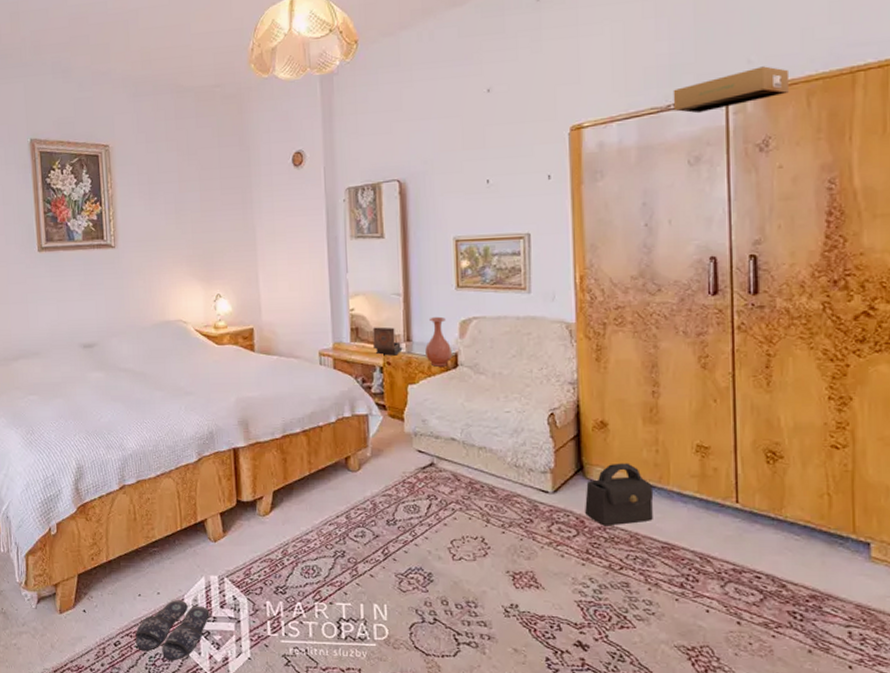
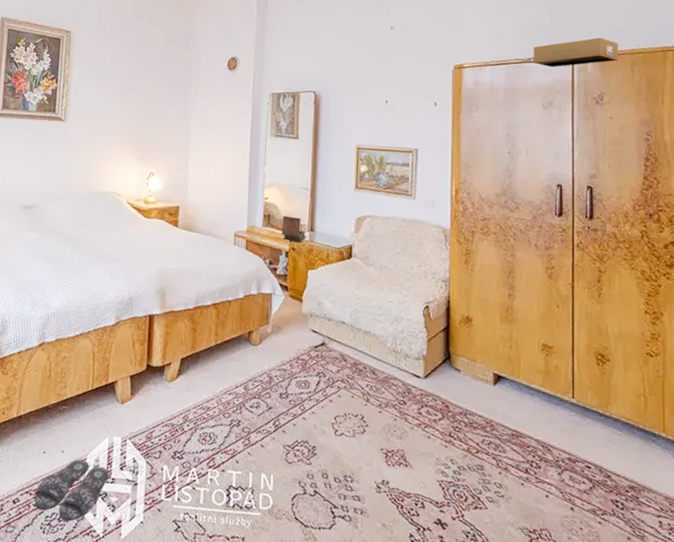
vase: present [425,316,453,367] -> none [325,211,348,256]
handbag: present [585,463,654,526] -> none [450,355,507,412]

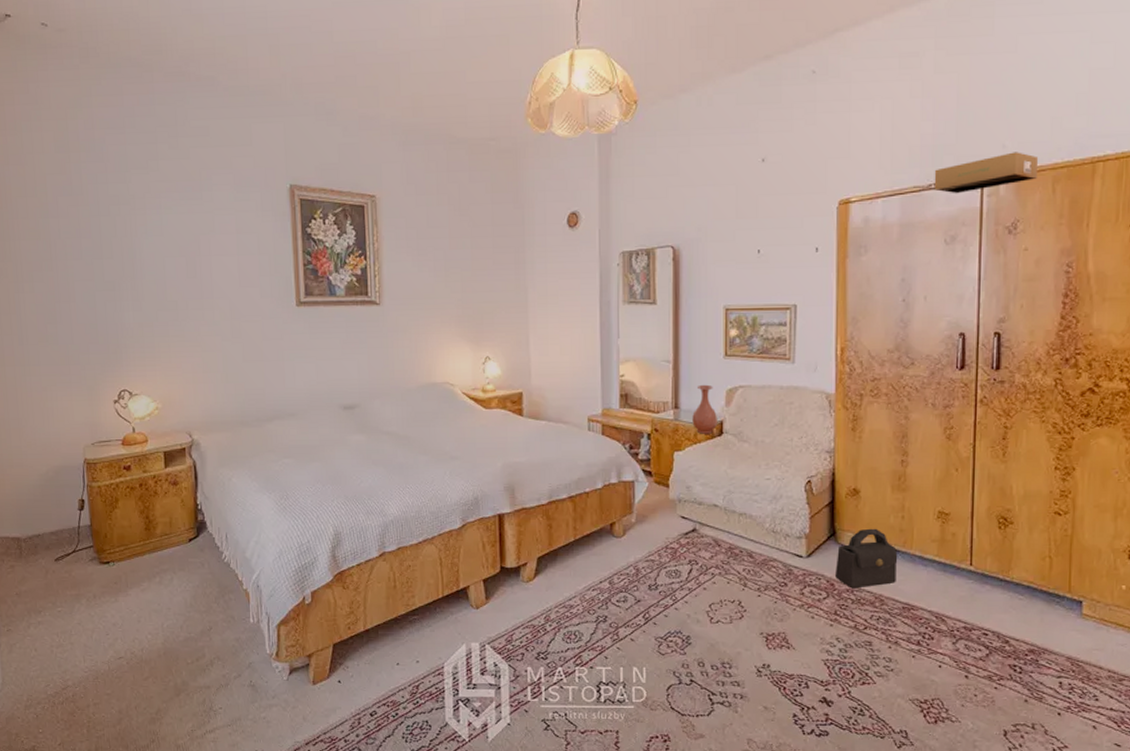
slippers: present [34,459,109,521] -> none [393,668,470,728]
jewelry box: present [282,215,307,243] -> none [642,393,670,423]
vase: none [325,211,348,256] -> present [692,384,718,434]
handbag: none [450,355,507,412] -> present [835,528,898,589]

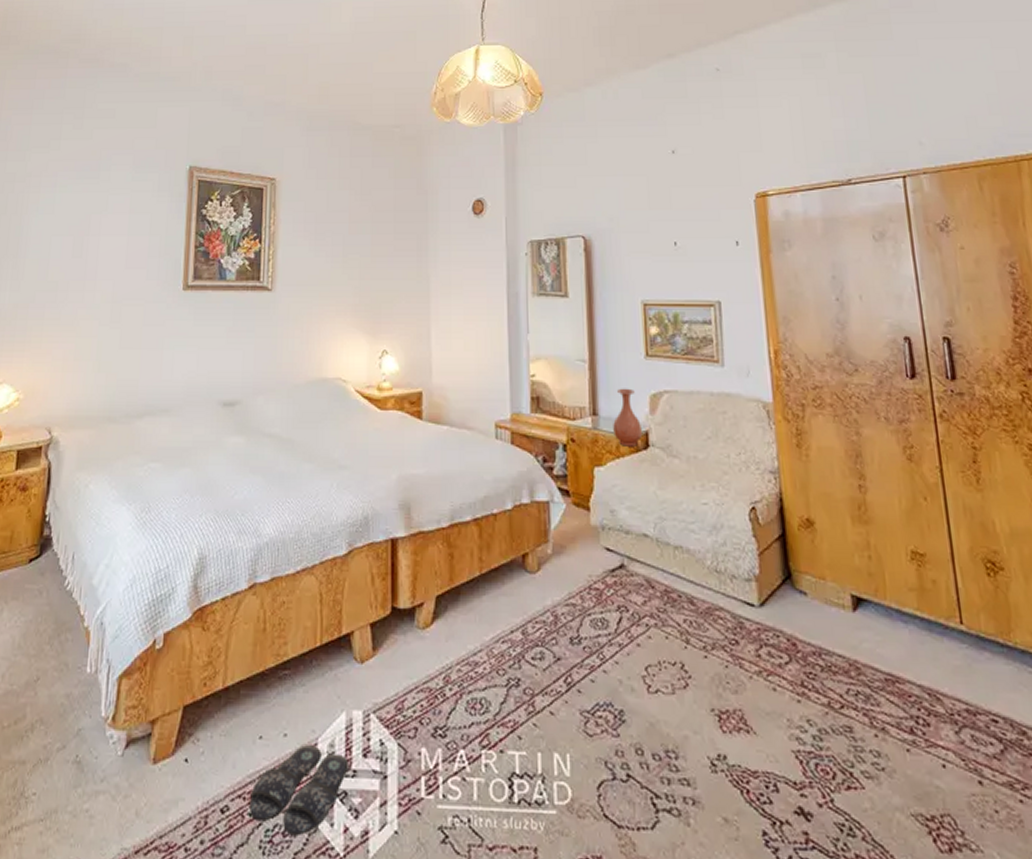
slippers: none [393,668,470,728] -> present [250,745,349,835]
handbag: present [835,528,898,589] -> none [795,570,872,651]
box: present [934,152,1039,194] -> none [852,149,962,190]

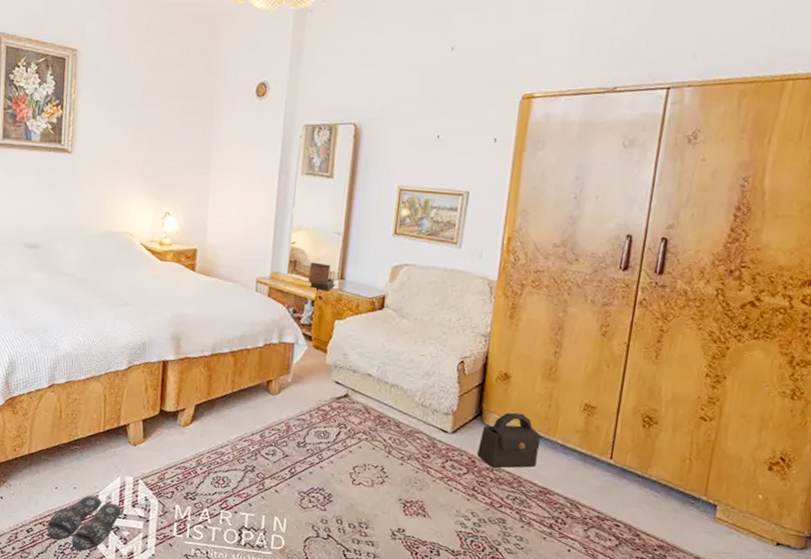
jewelry box: none [555,397,588,431] -> present [308,262,336,291]
vase: present [613,388,643,447] -> none [355,259,381,307]
handbag: none [795,570,872,651] -> present [477,412,541,468]

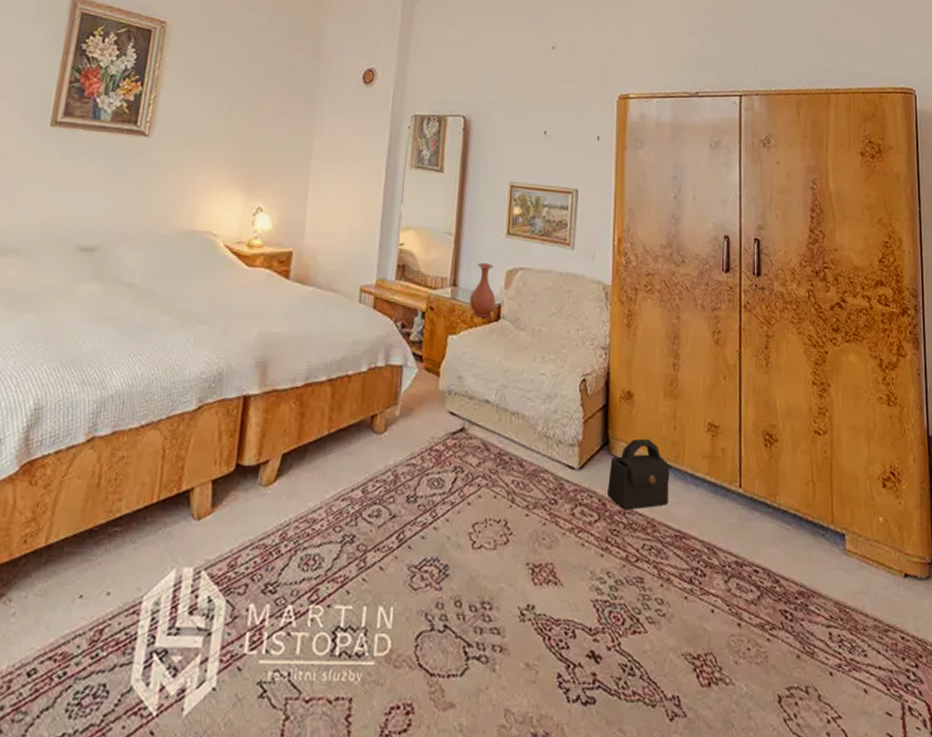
slippers: present [48,495,121,551] -> none [59,603,173,696]
jewelry box: present [308,262,336,291] -> none [418,266,448,301]
vase: none [355,259,381,307] -> present [470,262,497,318]

